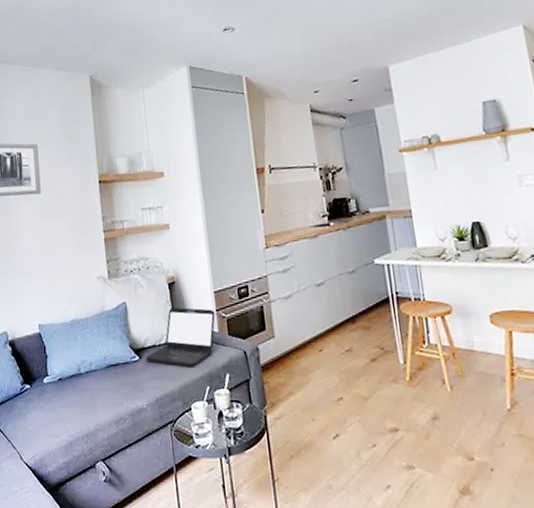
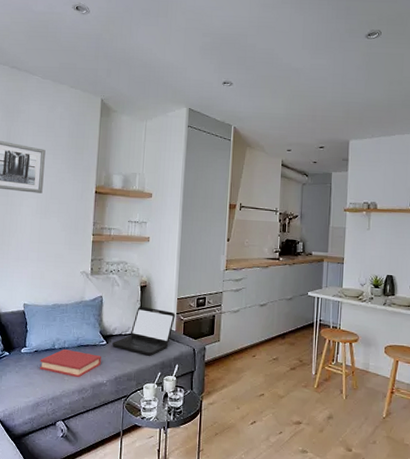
hardback book: none [66,372,137,406] -> present [39,349,101,378]

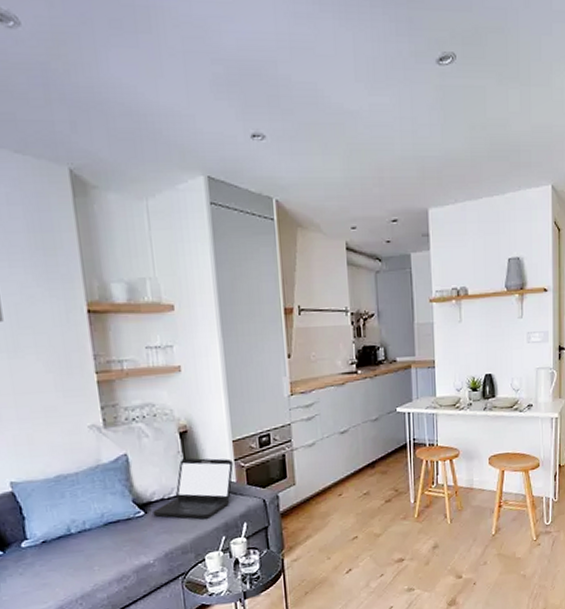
hardback book: present [39,349,101,378] -> none [52,530,142,565]

